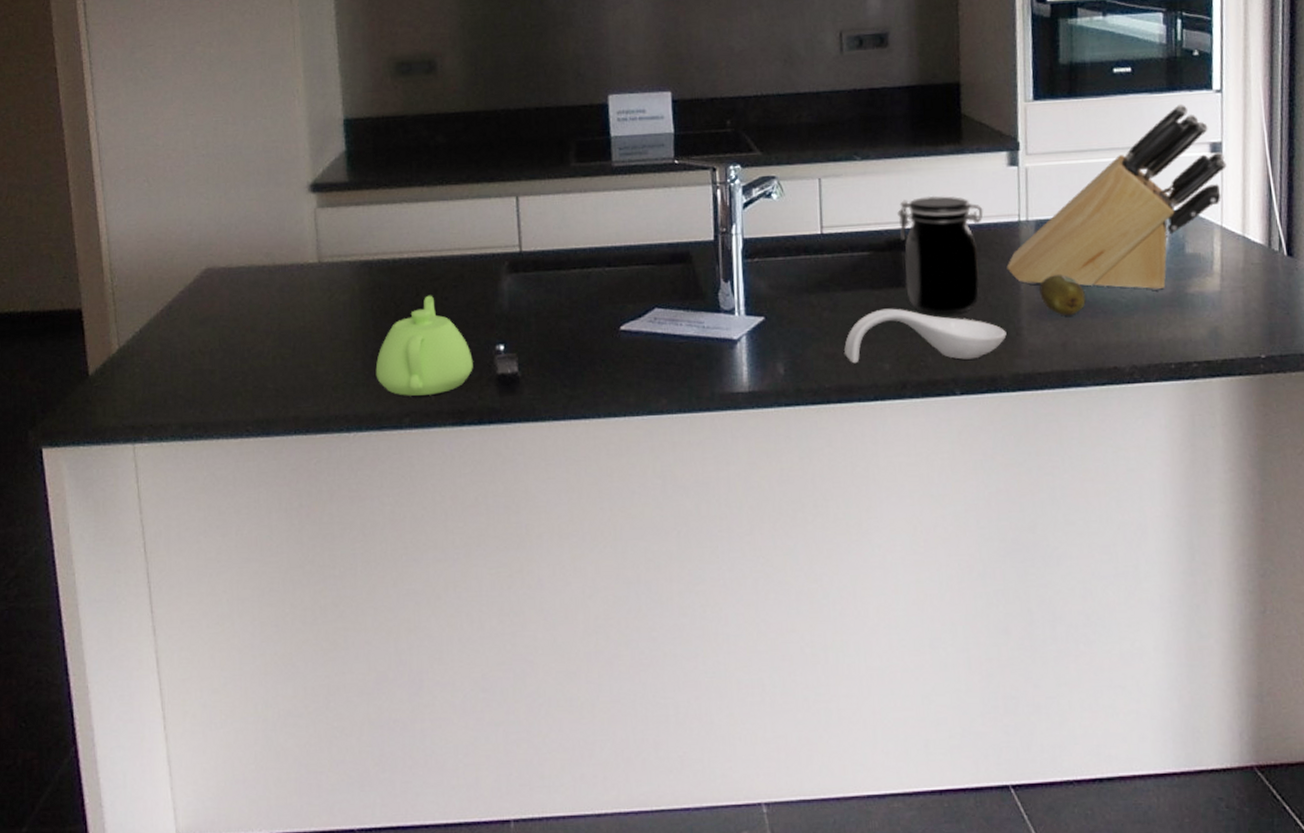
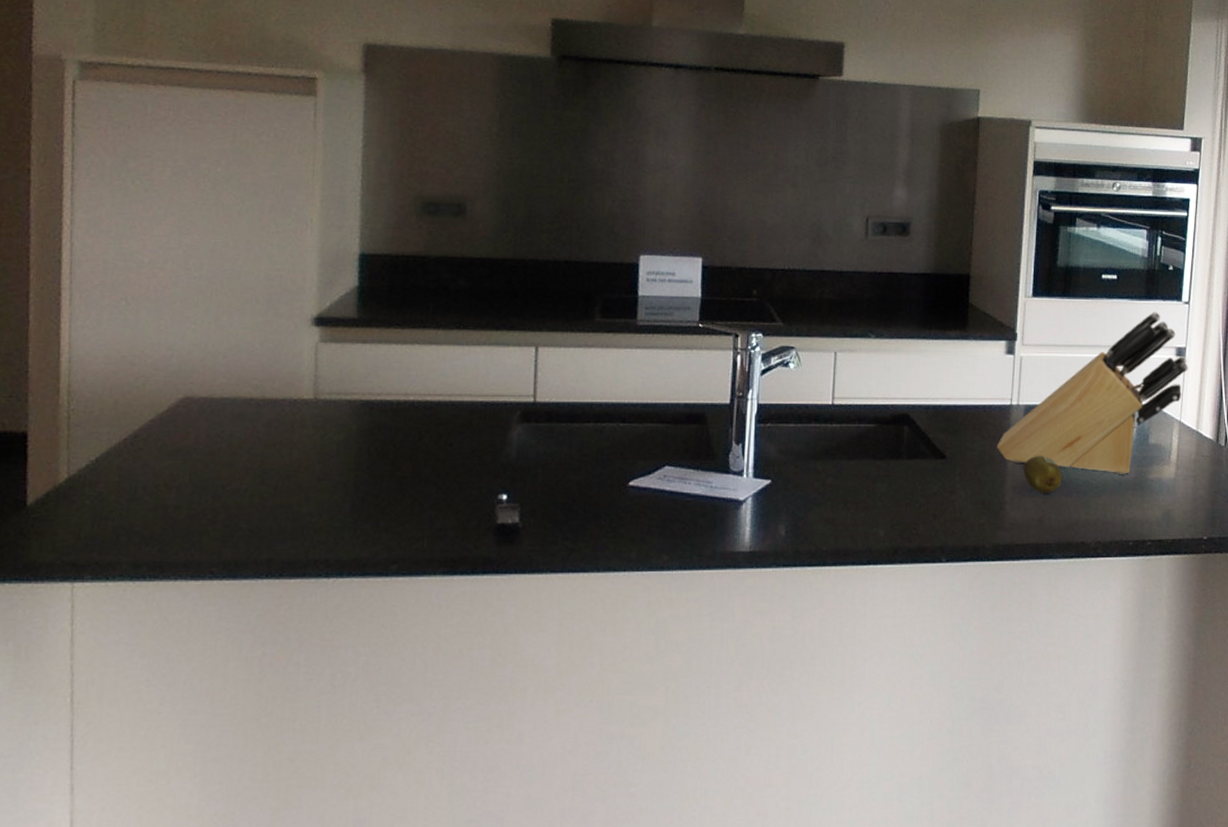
teapot: present [375,295,473,396] -> none [365,440,473,542]
spoon rest: present [844,308,1007,364] -> none [844,478,991,529]
jar: present [897,195,983,315] -> none [904,376,980,487]

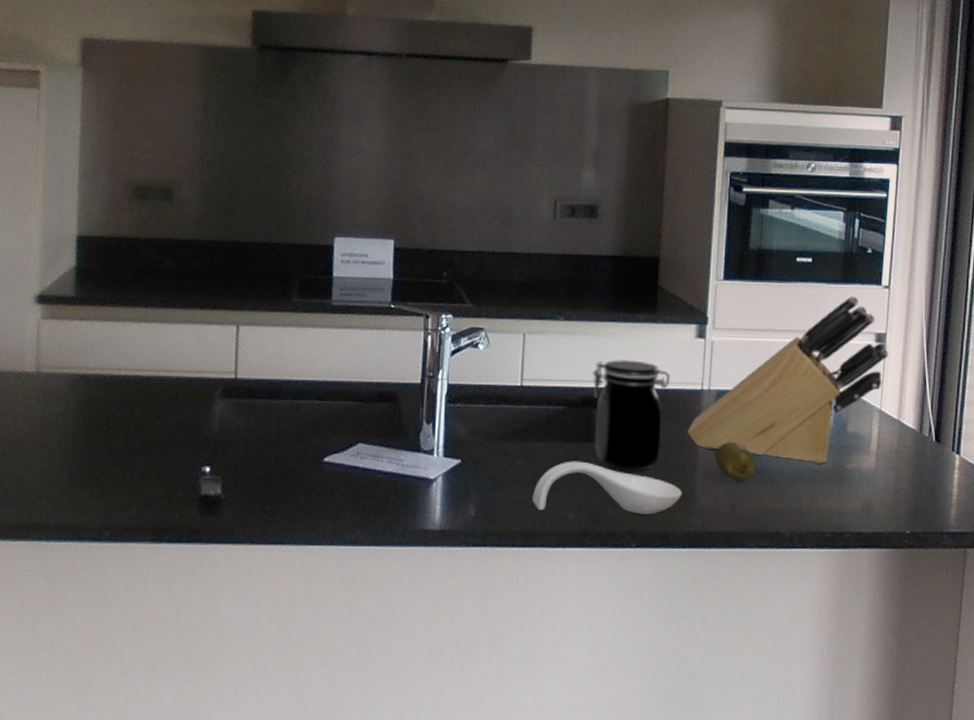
spoon rest: none [844,478,991,529] -> present [533,461,682,515]
jar: none [904,376,980,487] -> present [593,359,670,471]

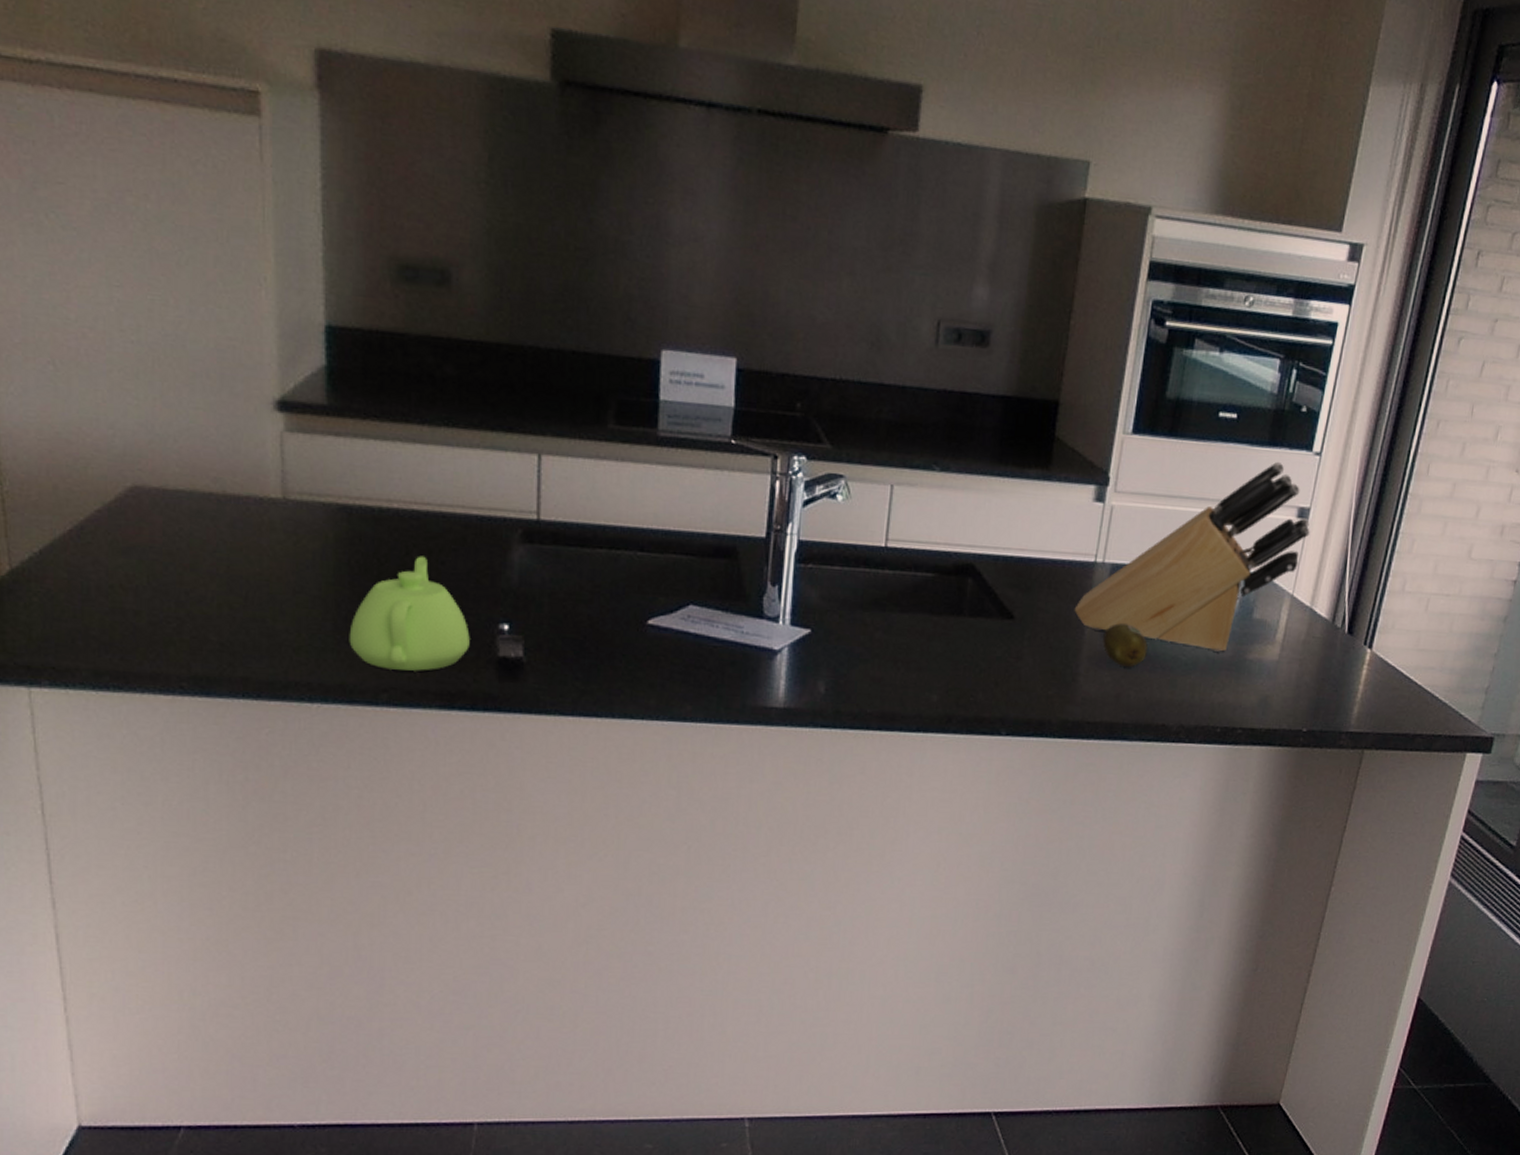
teapot: none [81,413,178,510] -> present [349,556,470,671]
spoon rest: present [533,461,682,515] -> none [892,636,1063,700]
jar: present [593,359,670,471] -> none [967,521,1061,652]

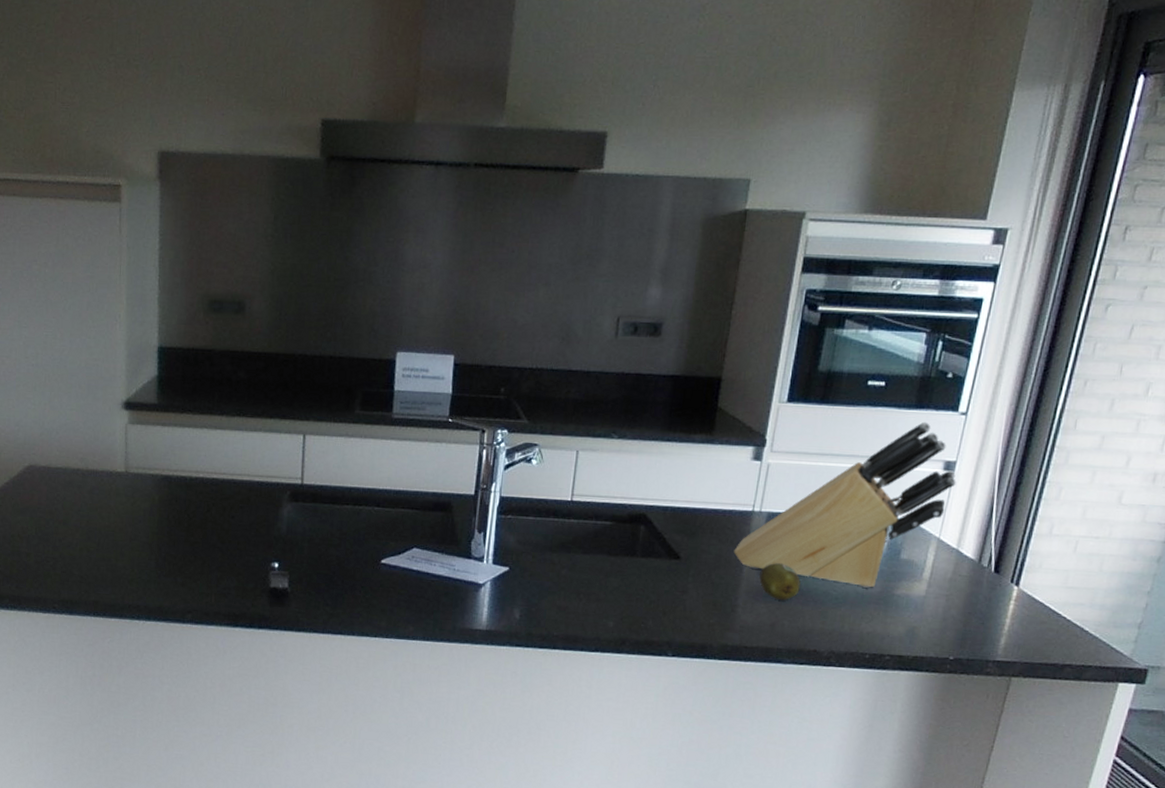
teapot: present [349,556,470,671] -> none [166,512,250,598]

